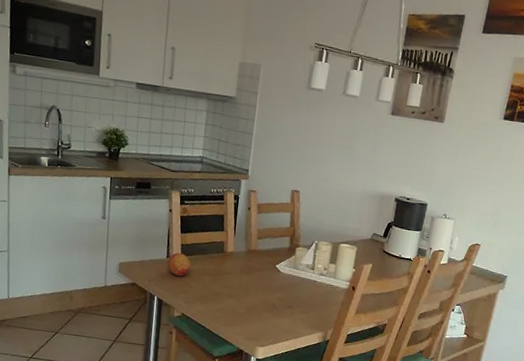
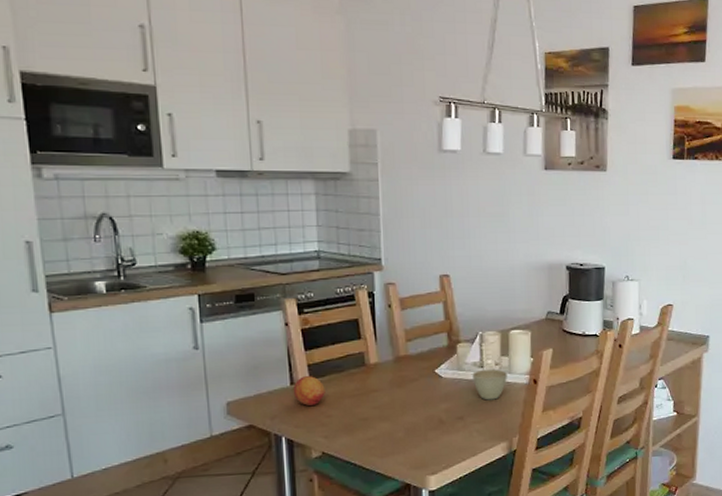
cup: none [304,271,332,297] -> present [472,368,507,400]

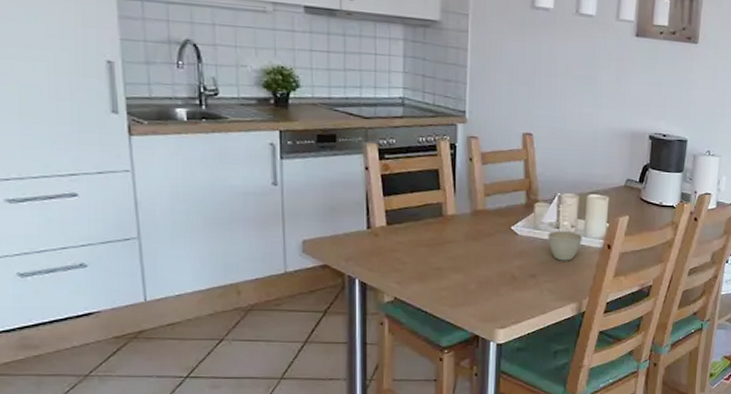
fruit: present [293,376,325,406] -> none [369,222,401,251]

